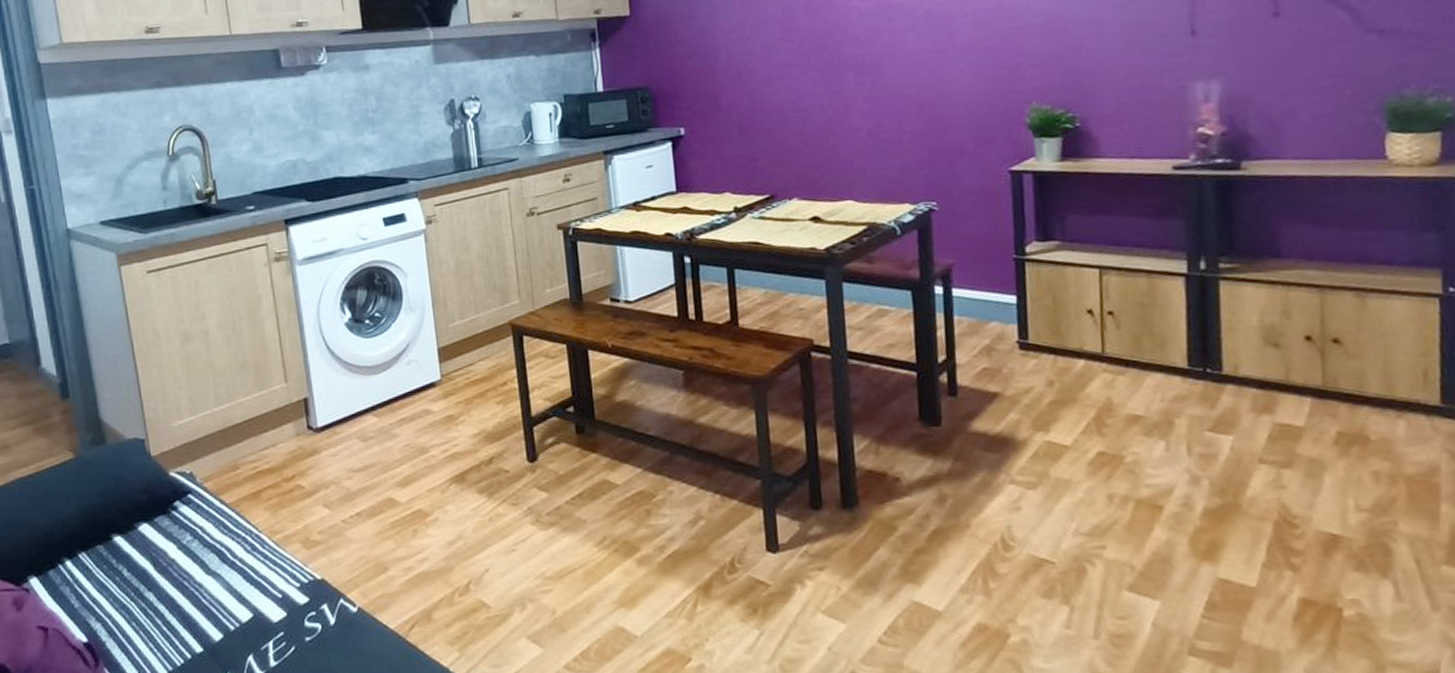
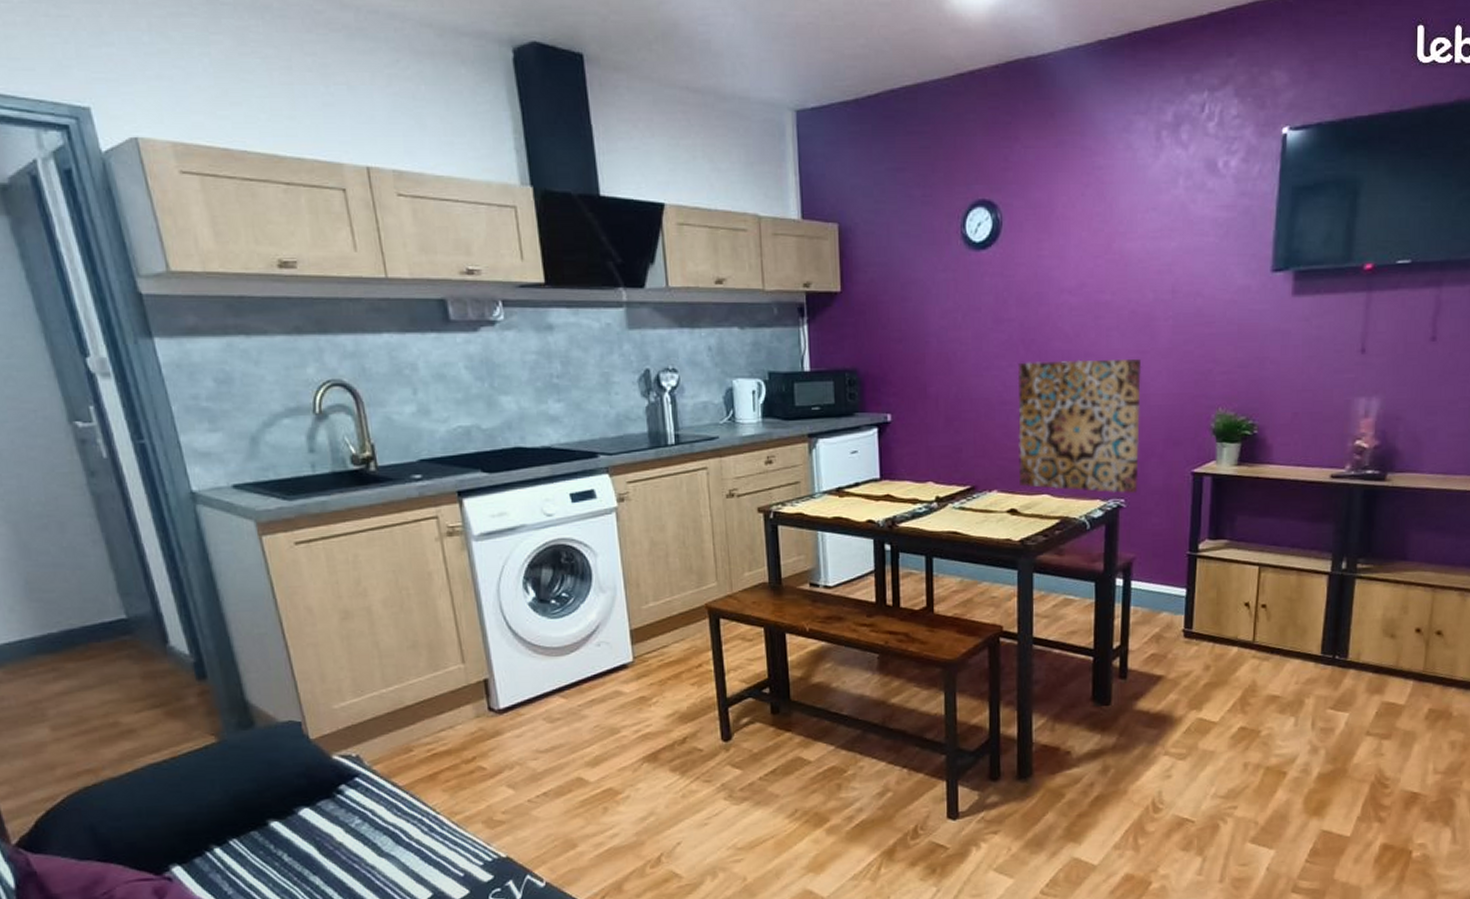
wall art: none [810,58,950,197] -> present [1017,359,1142,494]

